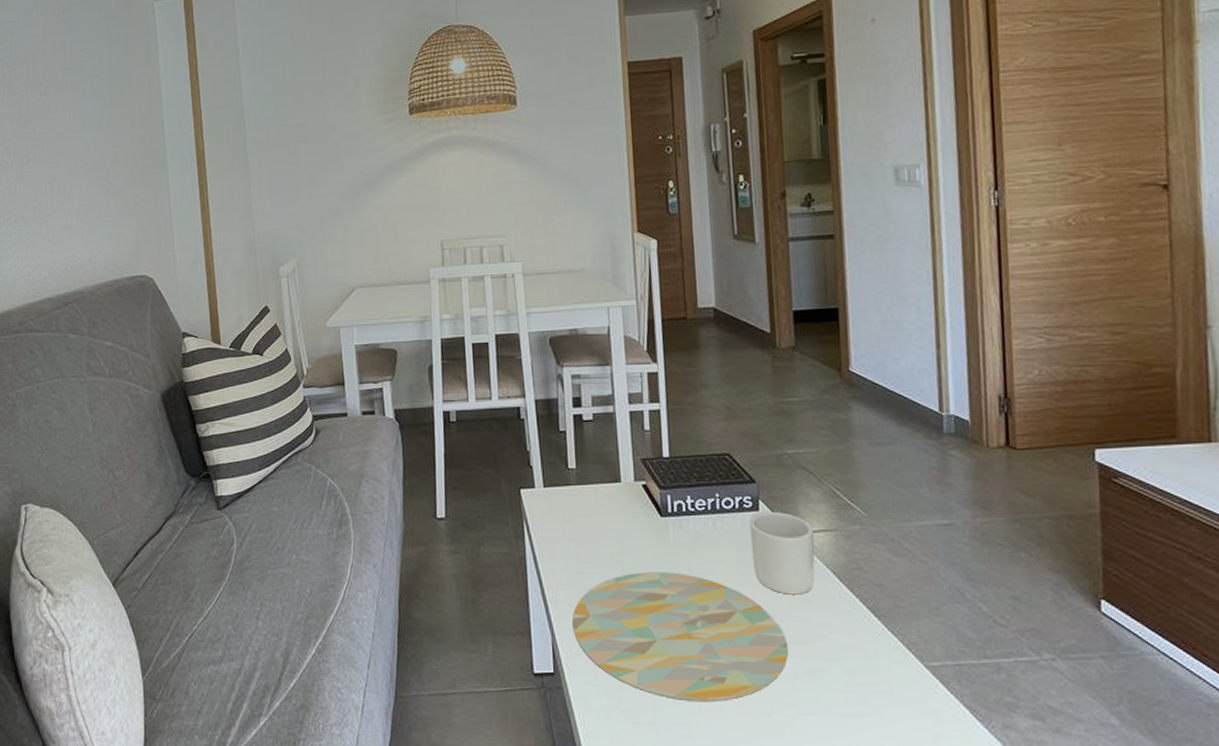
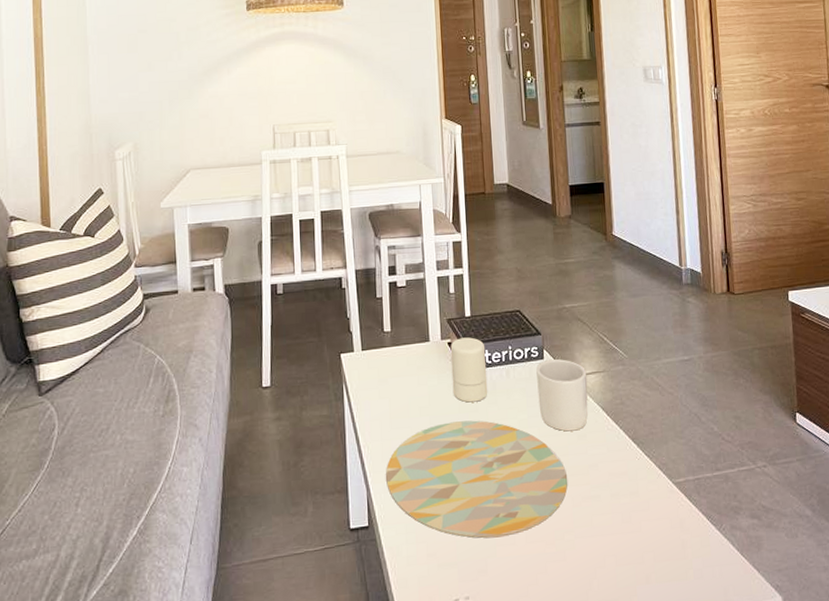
candle: none [645,480,691,552] -> present [450,337,488,403]

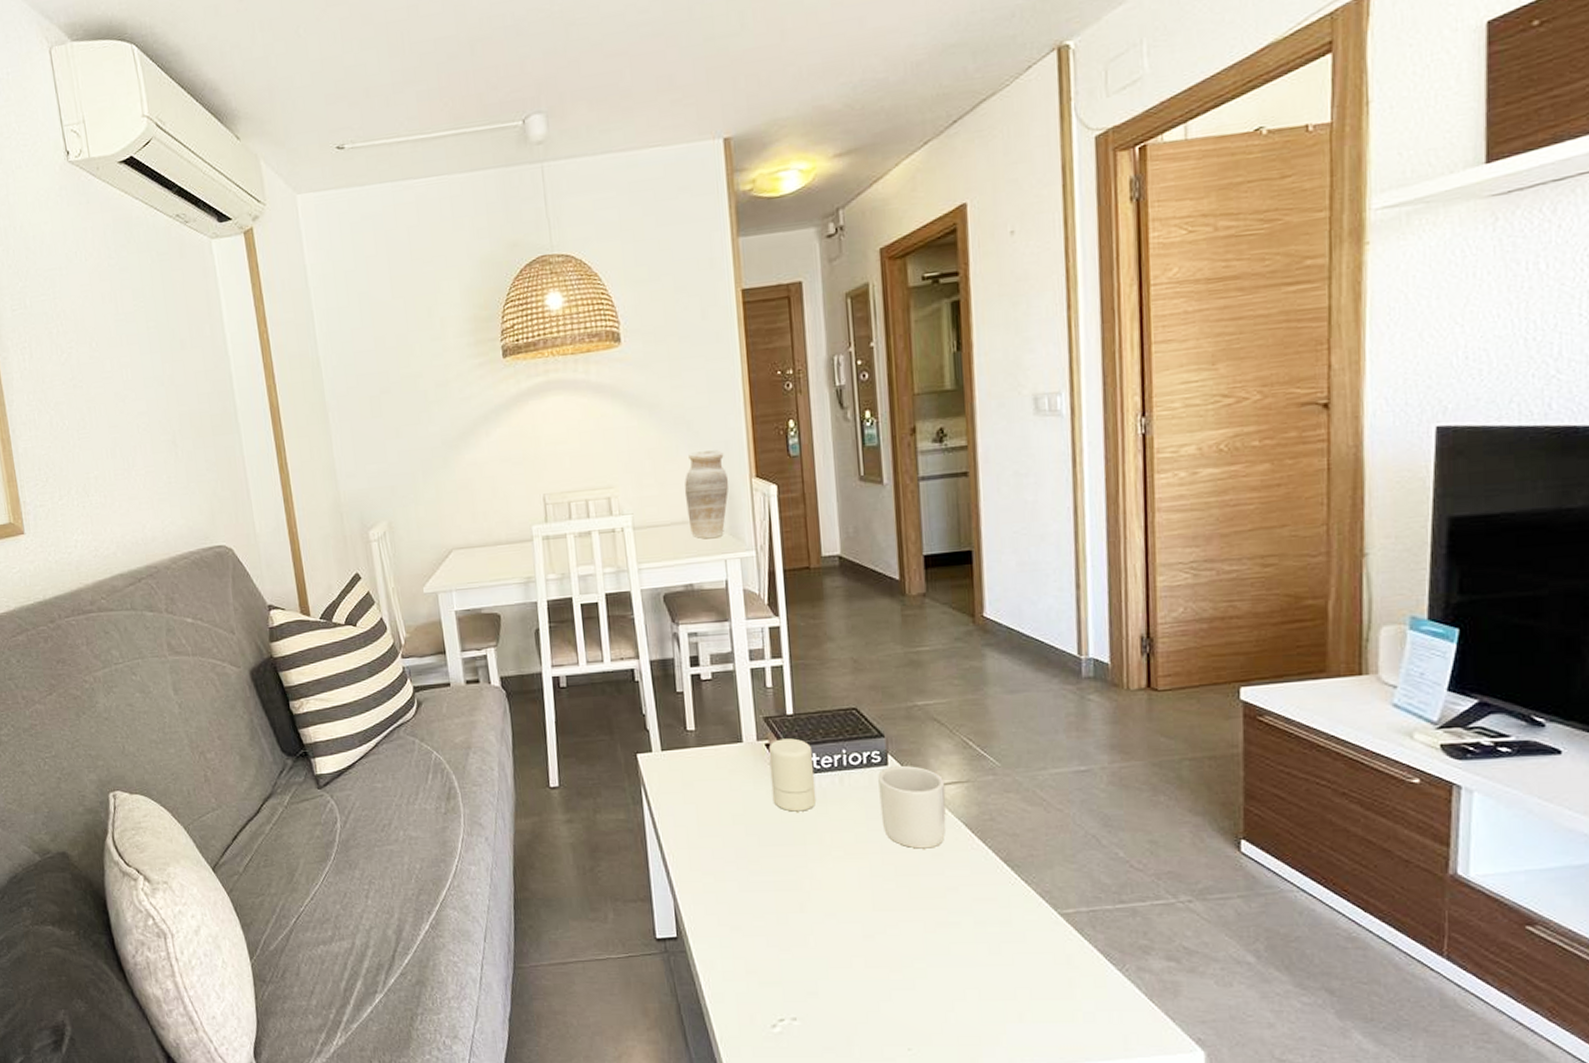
decorative tray: present [386,420,567,538] -> none [695,831,918,959]
vase: none [389,95,424,167] -> present [684,450,729,539]

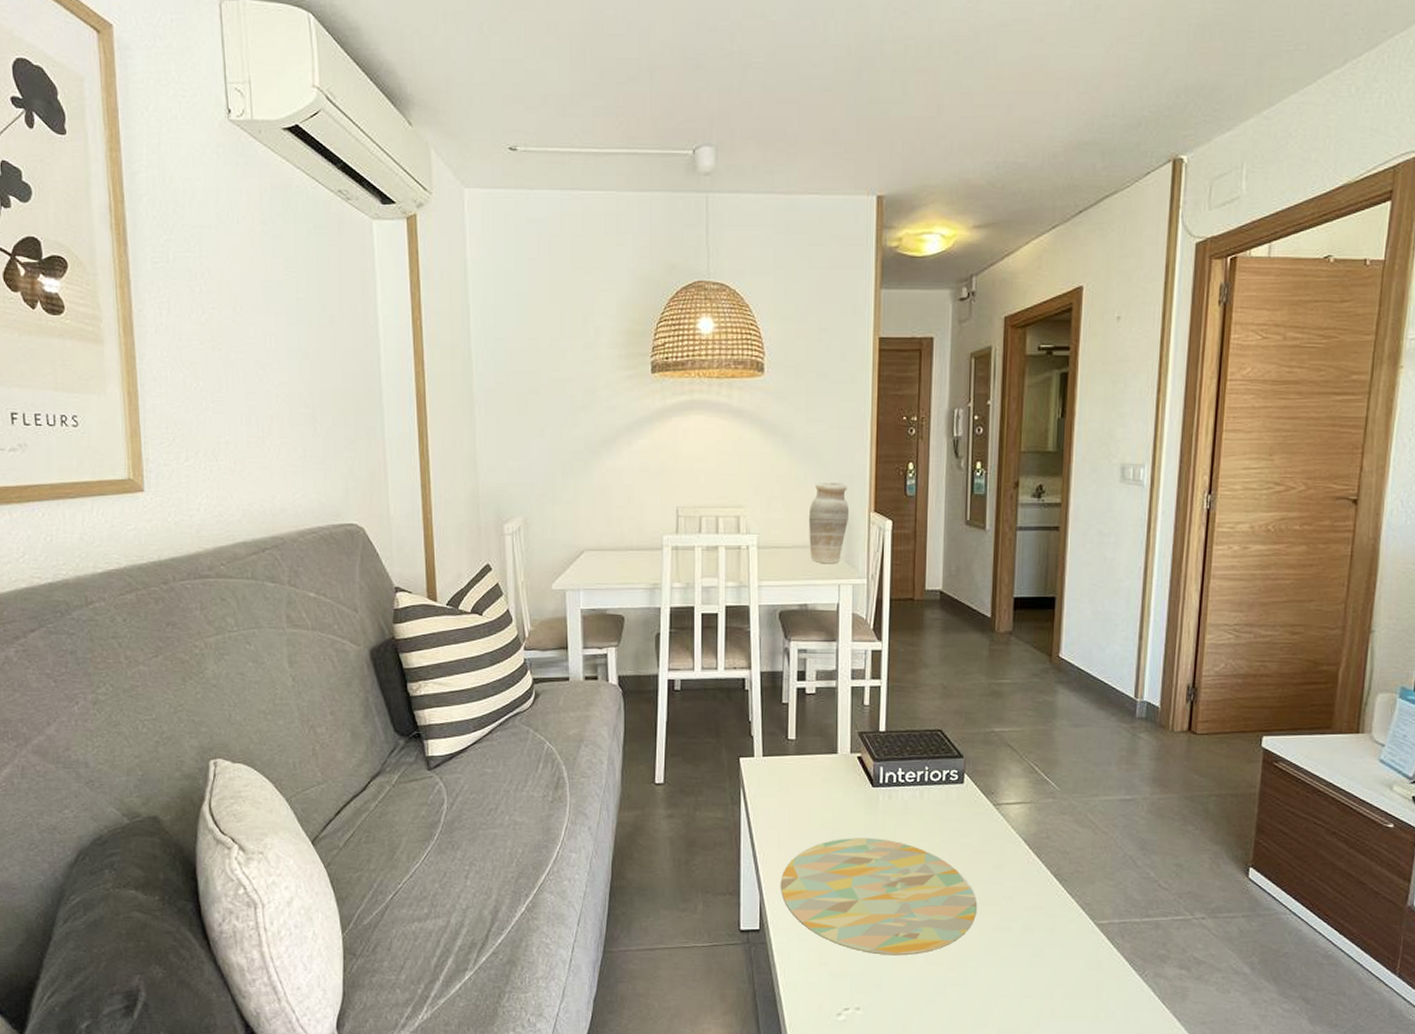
decorative tray: none [695,831,918,959] -> present [781,838,977,956]
candle: present [768,738,817,812] -> none [859,753,899,820]
mug: present [878,765,946,849] -> none [953,784,1011,860]

